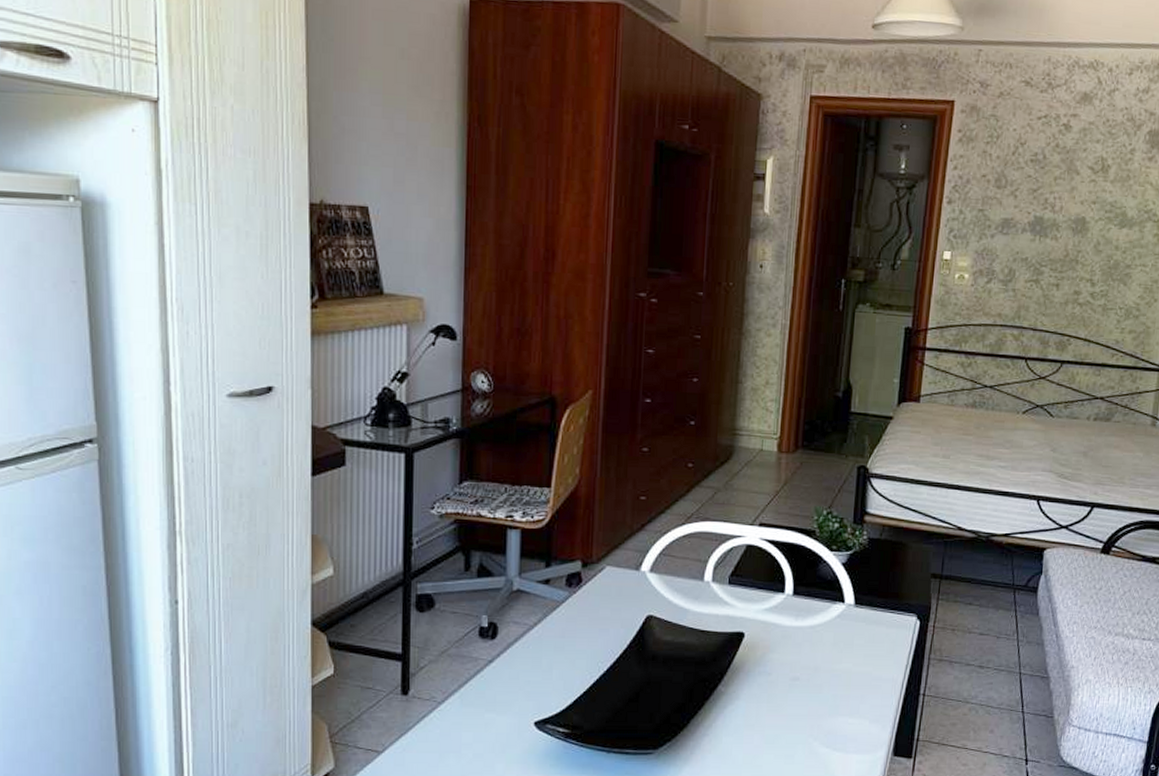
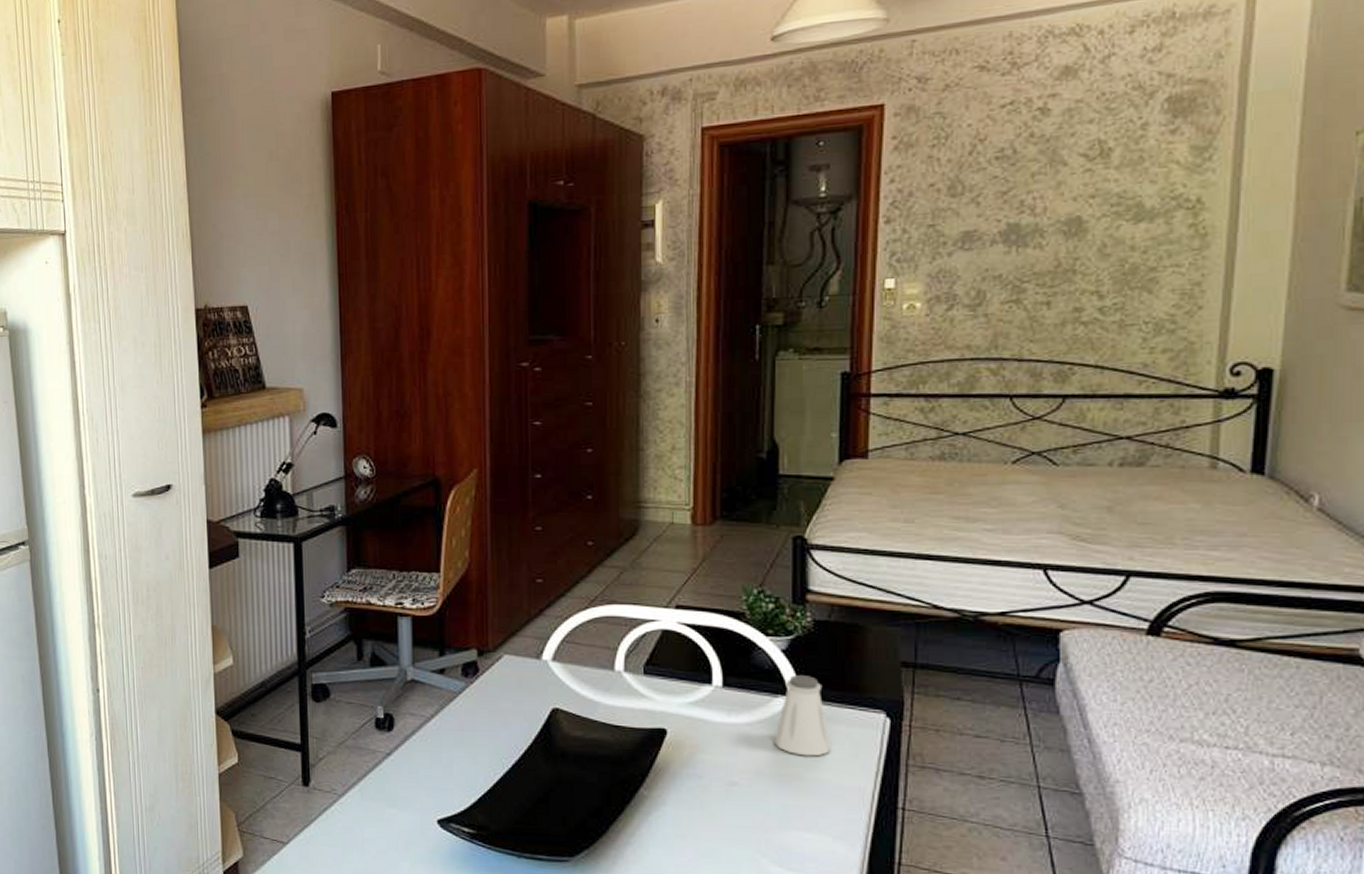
saltshaker: none [830,585,874,654] -> present [774,675,831,757]

